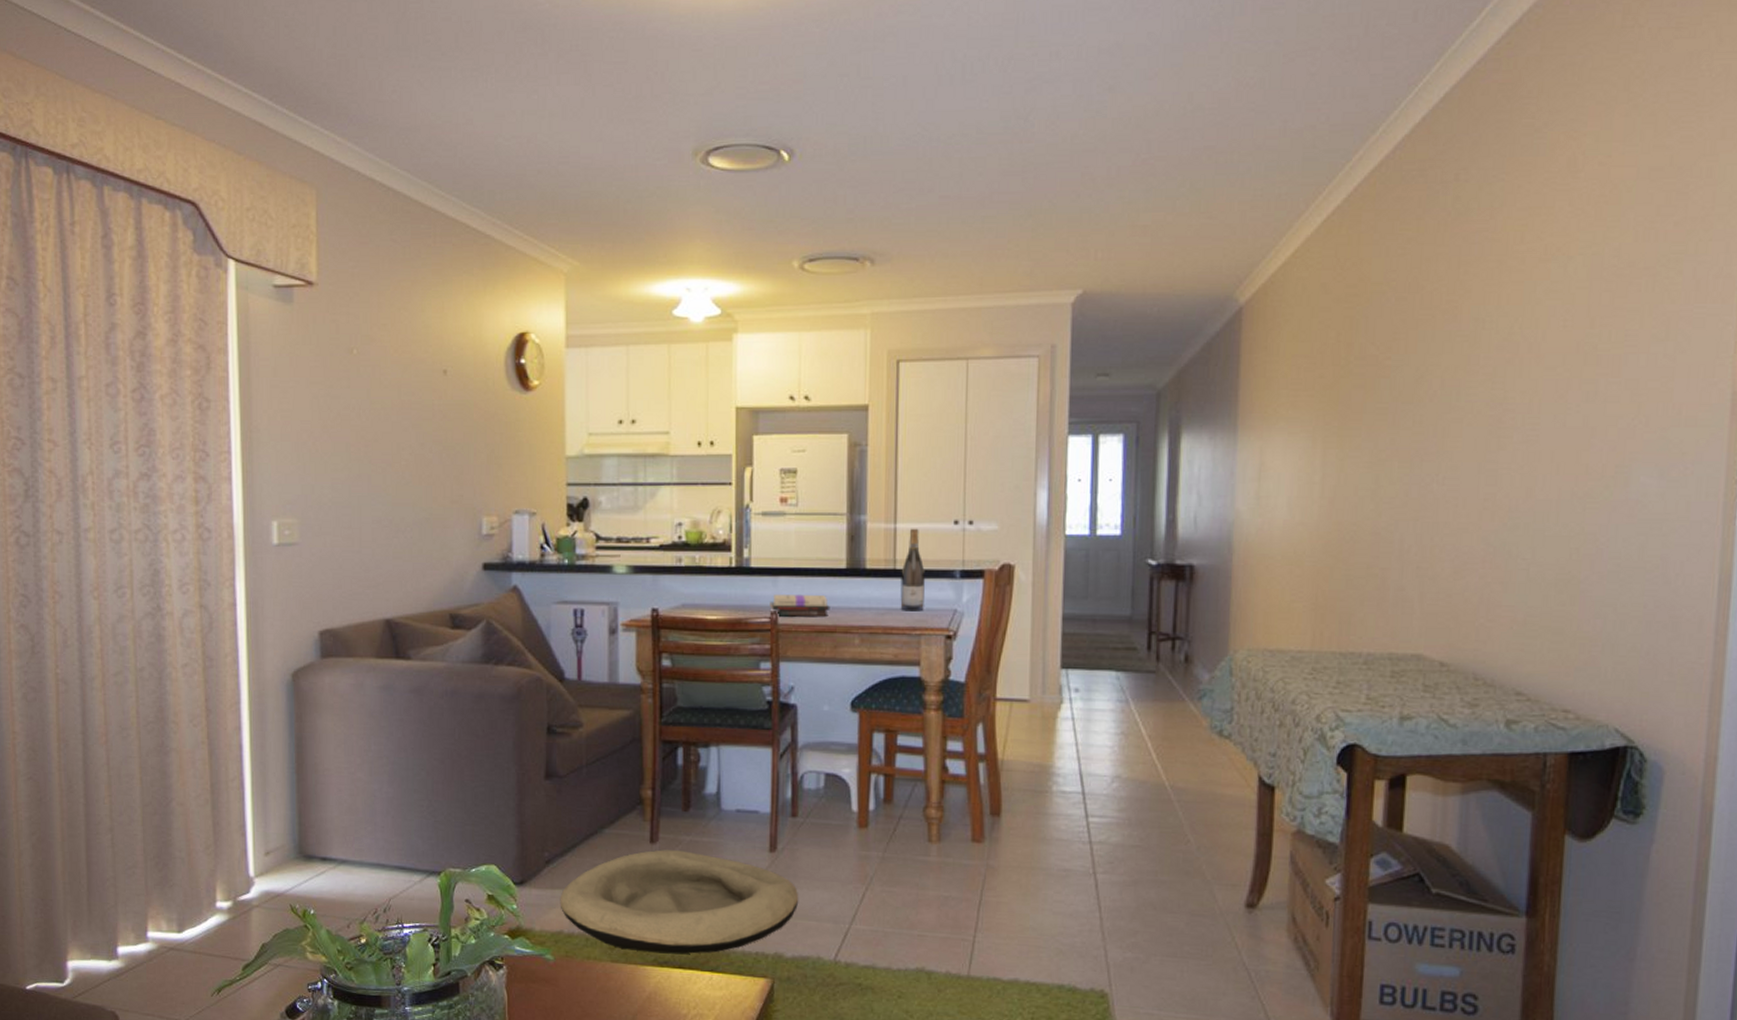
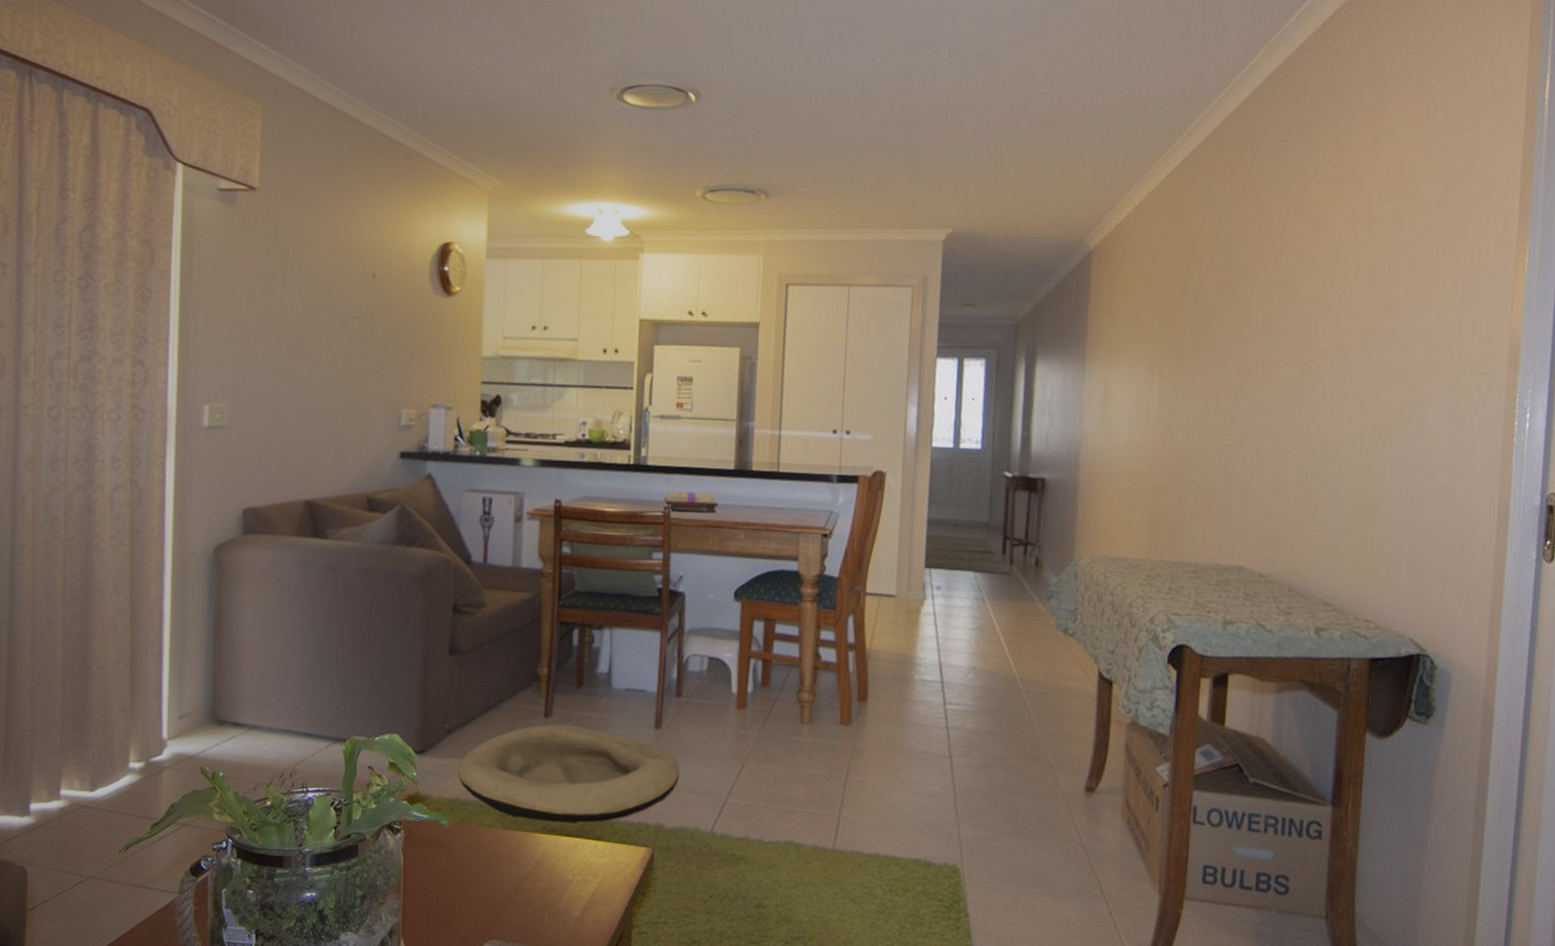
wine bottle: present [900,528,925,612] -> none [782,435,805,511]

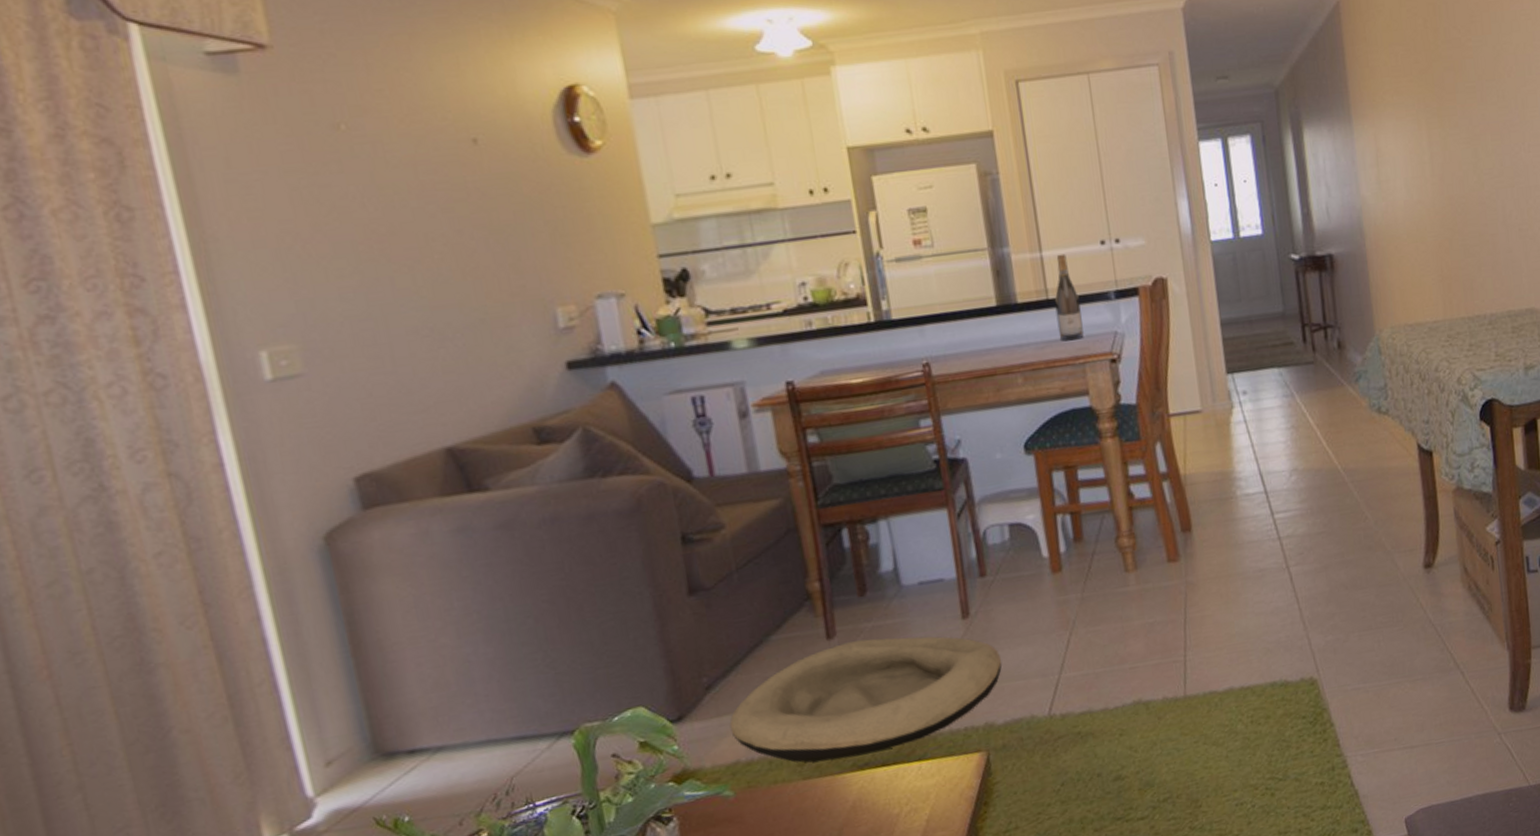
books: present [663,491,719,514] -> none [919,338,987,368]
wine bottle: none [782,435,805,511] -> present [1054,253,1084,342]

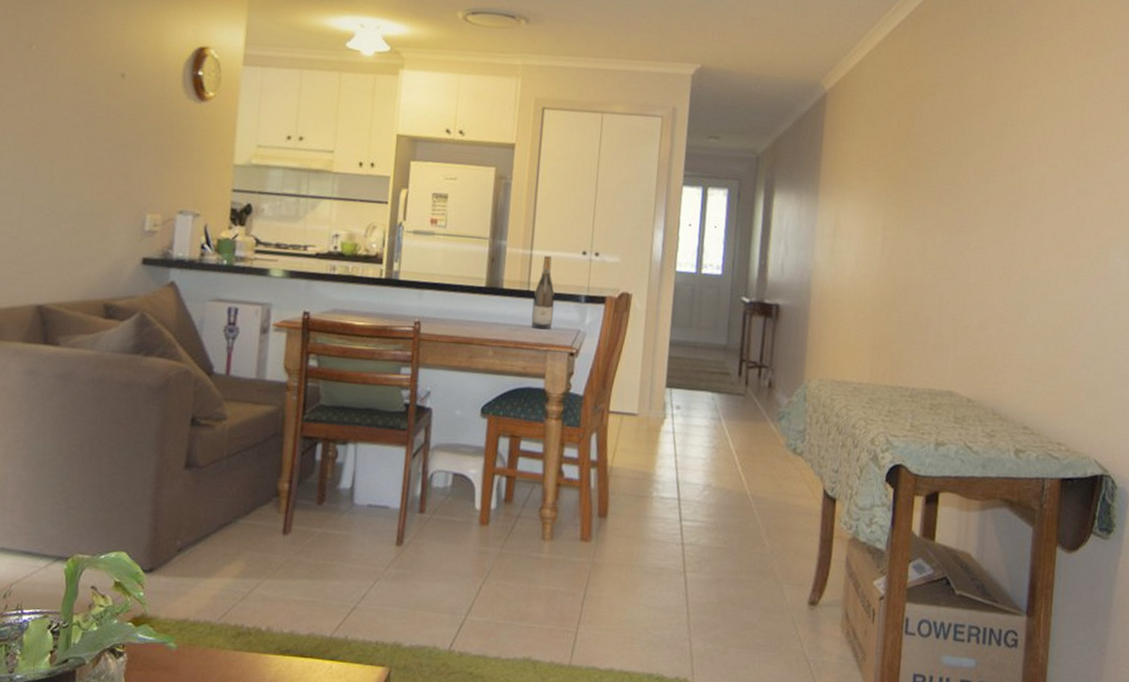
dog bed: present [729,636,1002,763] -> none [187,541,420,643]

